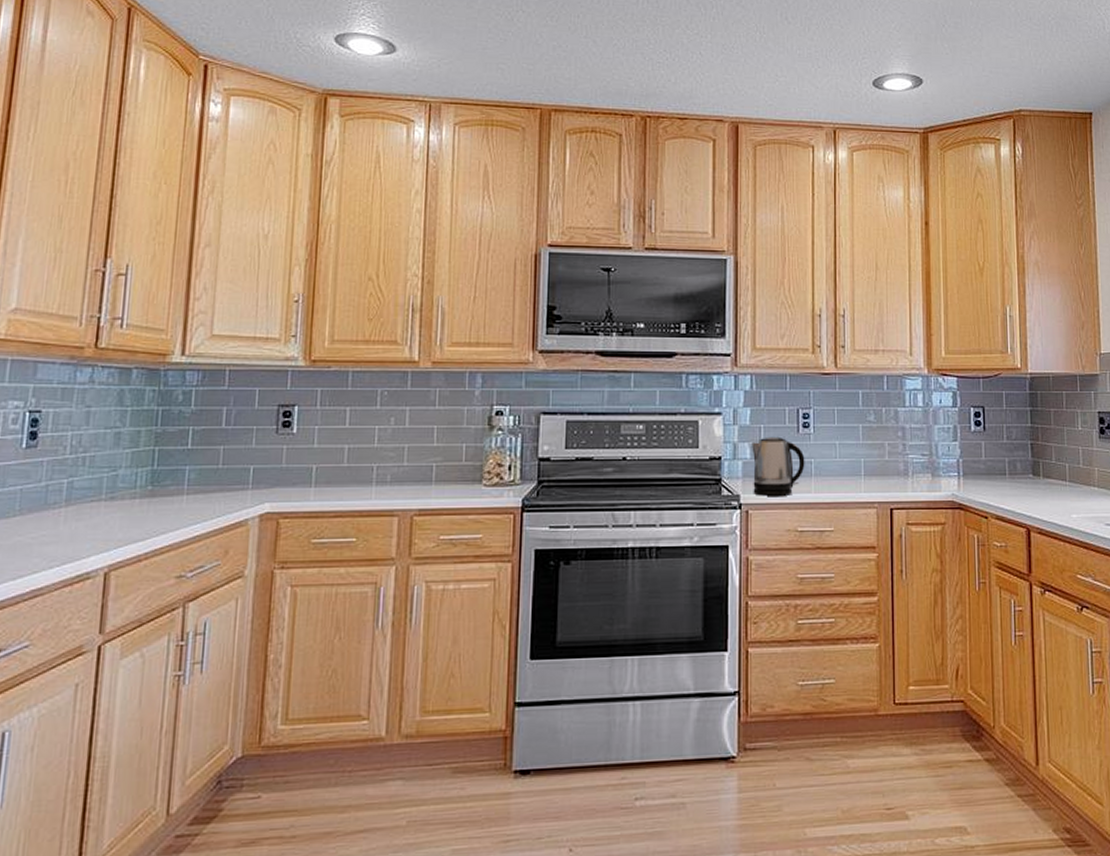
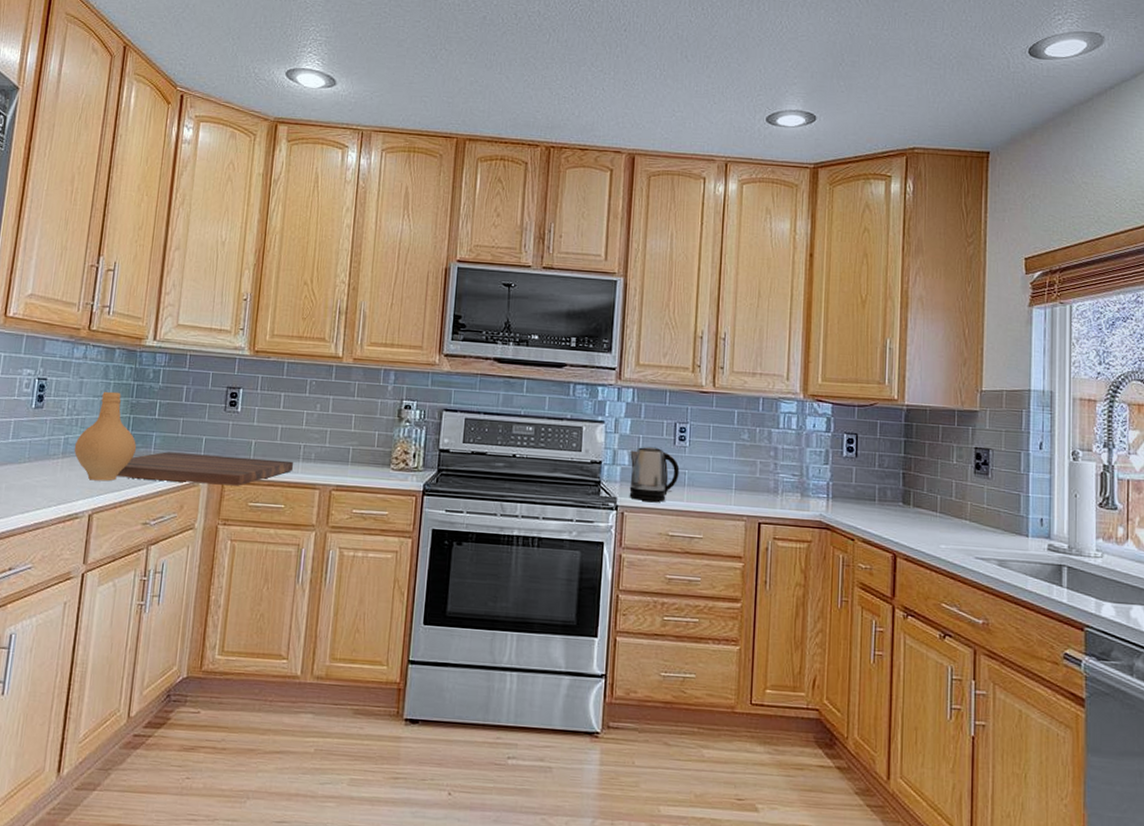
ceramic jug: none [81,420,165,531] -> present [74,391,137,482]
cutting board: none [140,486,366,524] -> present [117,451,294,486]

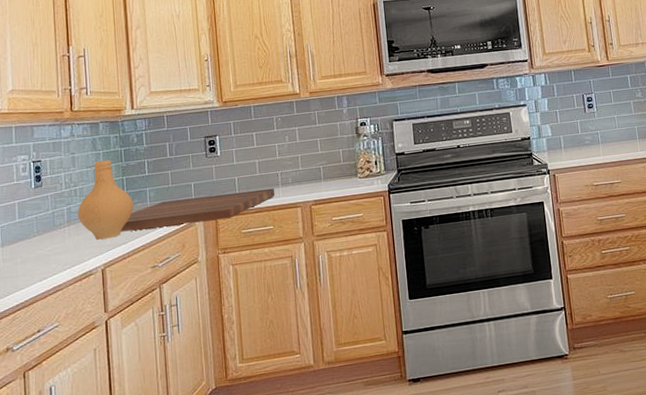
kettle: present [629,446,680,502] -> none [551,117,594,163]

